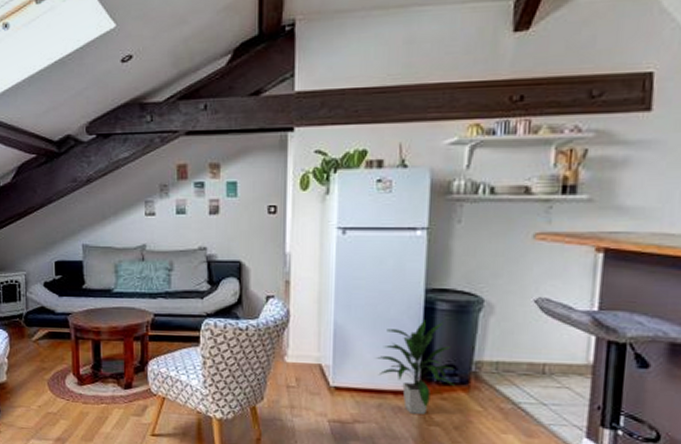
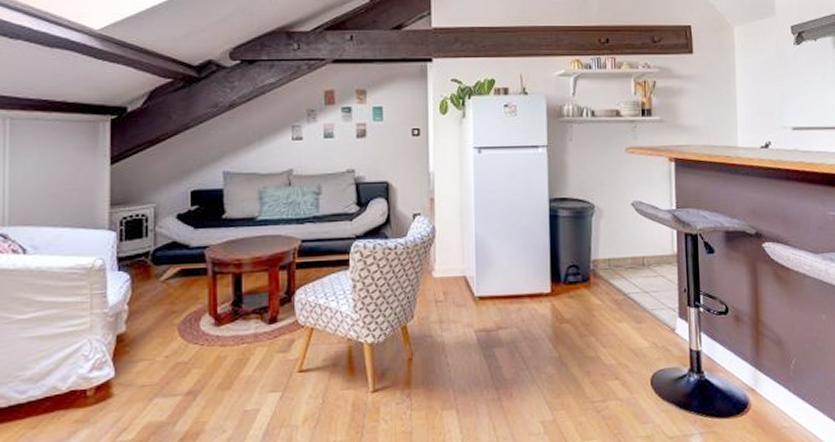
indoor plant: present [376,319,455,414] -> none [513,226,578,314]

